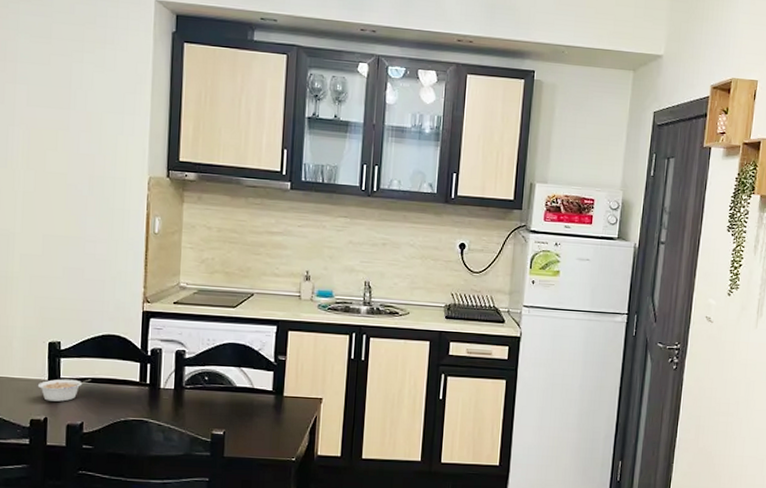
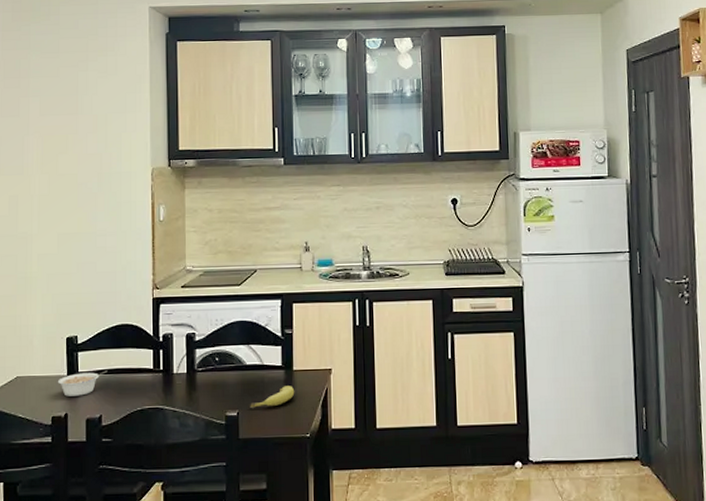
fruit: none [236,410,284,430] -> present [249,386,295,409]

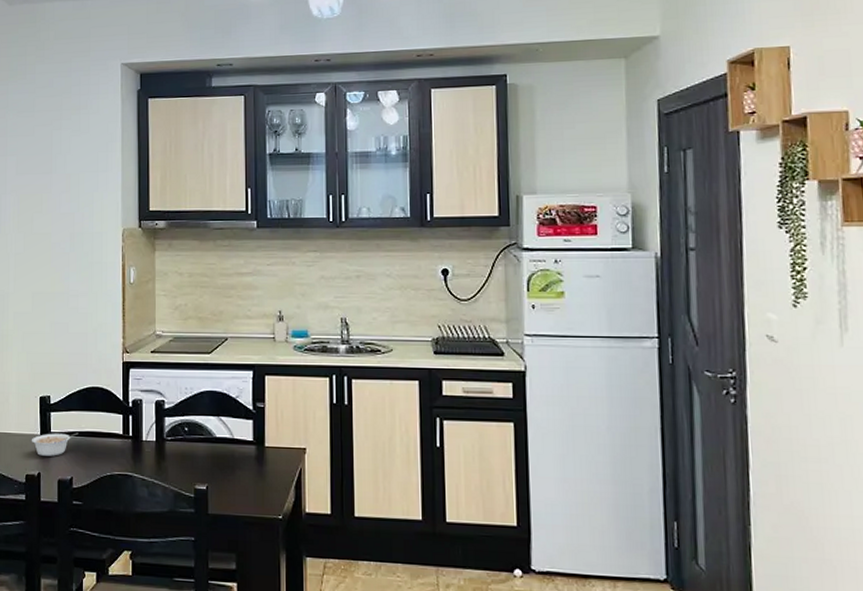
fruit: present [249,386,295,409] -> none [218,462,267,484]

